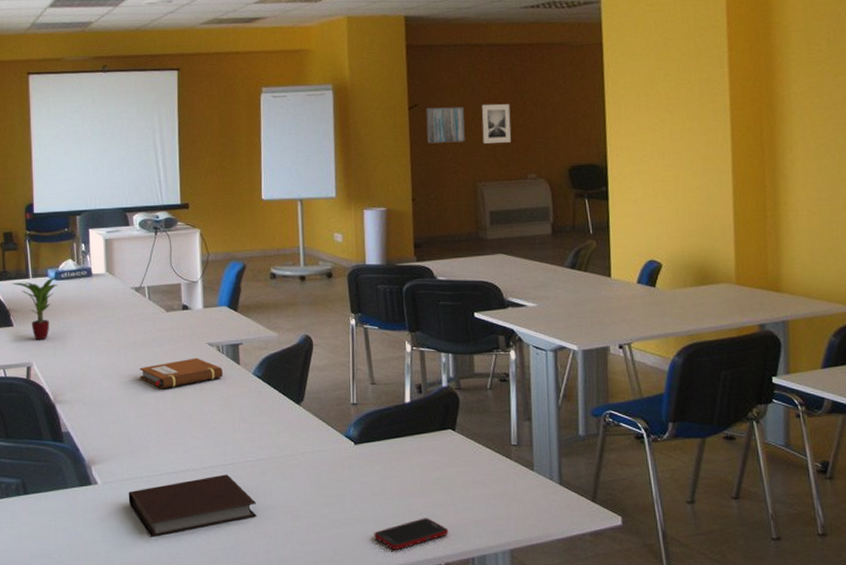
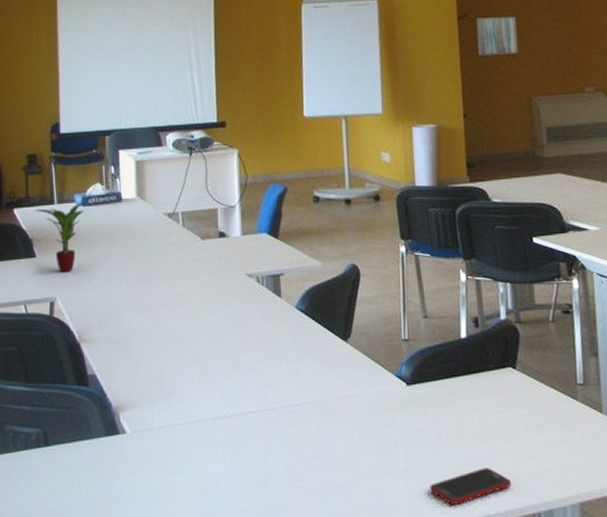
notebook: present [128,474,257,537] -> none [159,420,301,493]
notebook: present [139,358,223,389] -> none [172,290,263,325]
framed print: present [481,103,511,144] -> none [535,13,567,55]

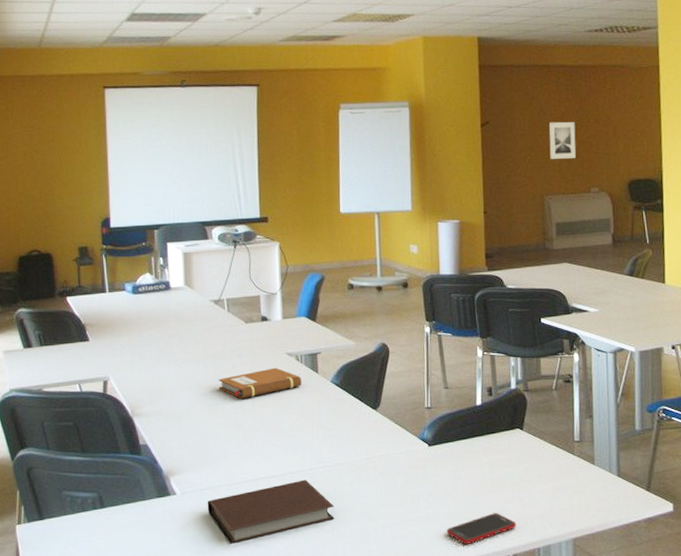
potted plant: present [36,203,86,272] -> none [88,291,136,354]
notebook: none [159,420,301,493] -> present [207,479,335,544]
notebook: none [172,290,263,325] -> present [218,367,301,399]
wall art: present [476,16,518,56] -> none [497,124,534,159]
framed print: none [535,13,567,55] -> present [549,121,576,159]

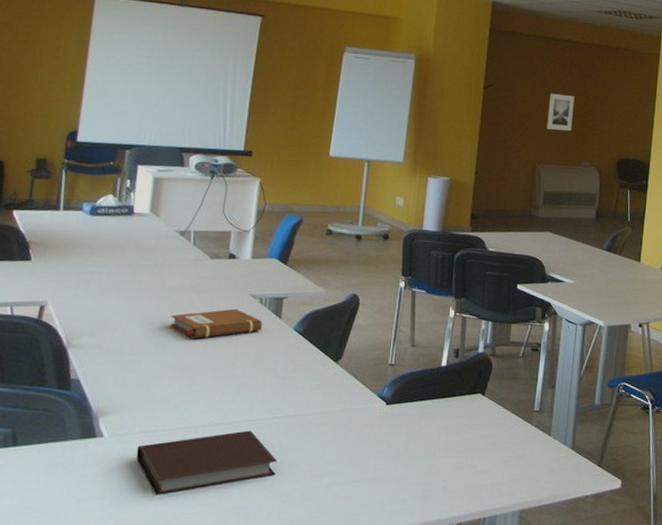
cell phone: present [447,513,517,544] -> none [392,479,465,510]

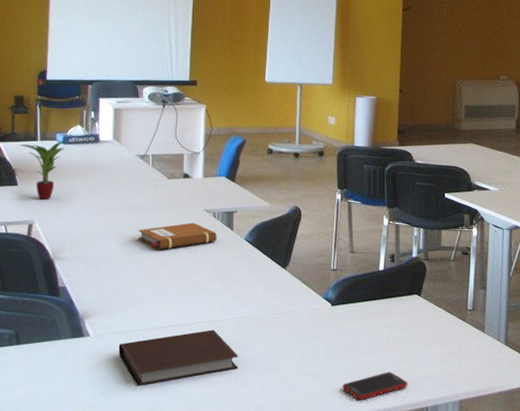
potted plant: none [38,212,95,278] -> present [20,141,67,200]
cell phone: none [392,479,465,510] -> present [342,372,408,400]
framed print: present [546,93,575,131] -> none [464,12,490,47]

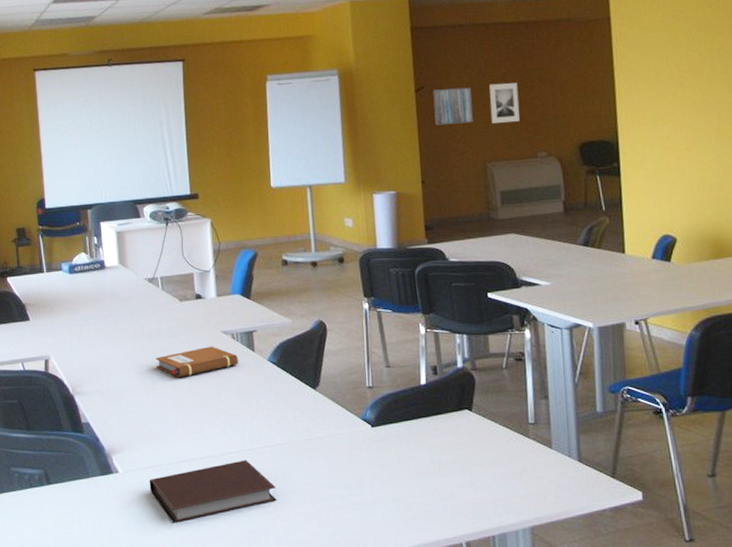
potted plant: present [20,141,67,200] -> none [27,271,73,333]
cell phone: present [342,372,408,400] -> none [394,498,469,530]
wall art: none [417,11,451,44] -> present [432,87,473,126]
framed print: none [464,12,490,47] -> present [489,83,520,123]

